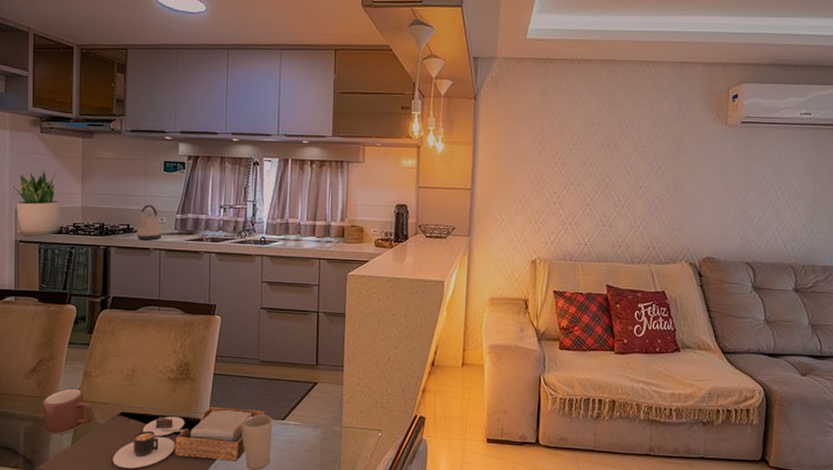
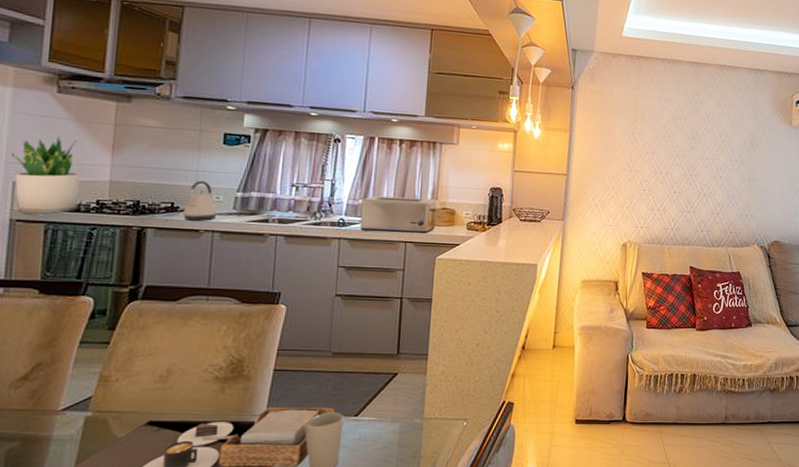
mug: present [42,388,93,435] -> none [35,397,109,455]
toaster: none [279,215,347,251] -> present [359,196,437,235]

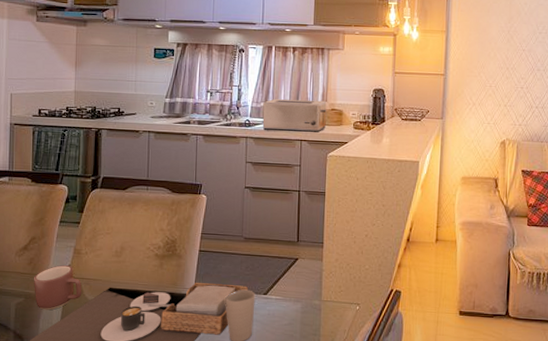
planter: present [12,136,80,215] -> none [9,56,54,120]
mug: none [35,397,109,455] -> present [33,265,82,310]
kettle: present [183,180,218,222] -> none [127,89,152,124]

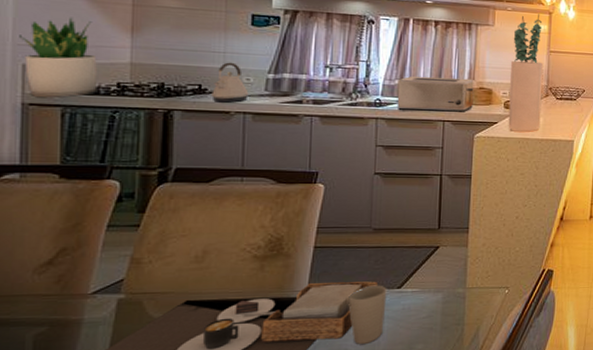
planter: none [9,56,54,120] -> present [19,17,97,98]
mug: present [33,265,82,310] -> none [63,279,144,338]
kettle: none [127,89,152,124] -> present [211,62,249,104]
vase: none [357,36,389,153] -> present [508,14,544,133]

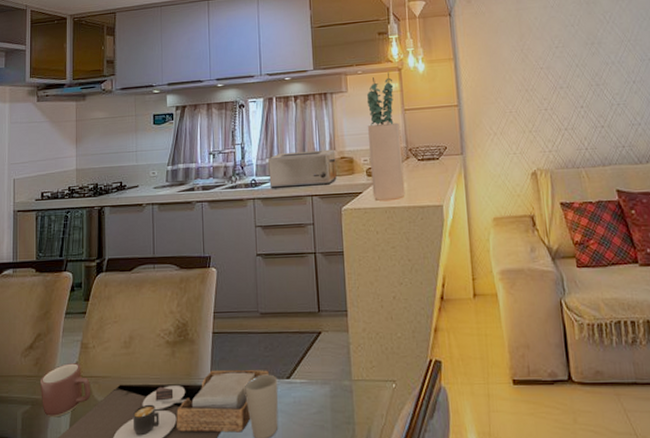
planter: present [19,17,97,98] -> none [12,137,56,205]
mug: none [63,279,144,338] -> present [39,363,91,418]
kettle: present [211,62,249,104] -> none [129,159,155,198]

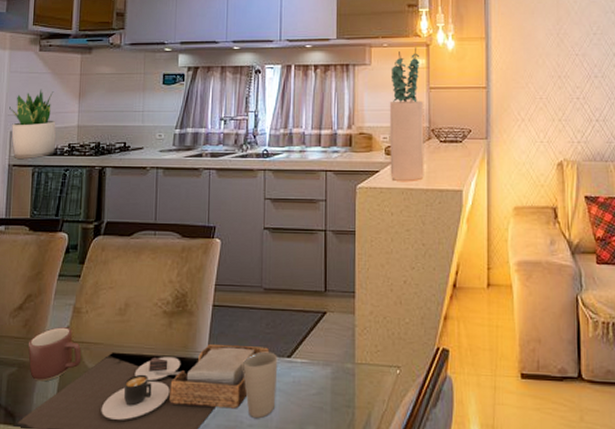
planter: none [12,137,56,205] -> present [9,89,56,160]
toaster: present [268,149,337,189] -> none [282,123,354,162]

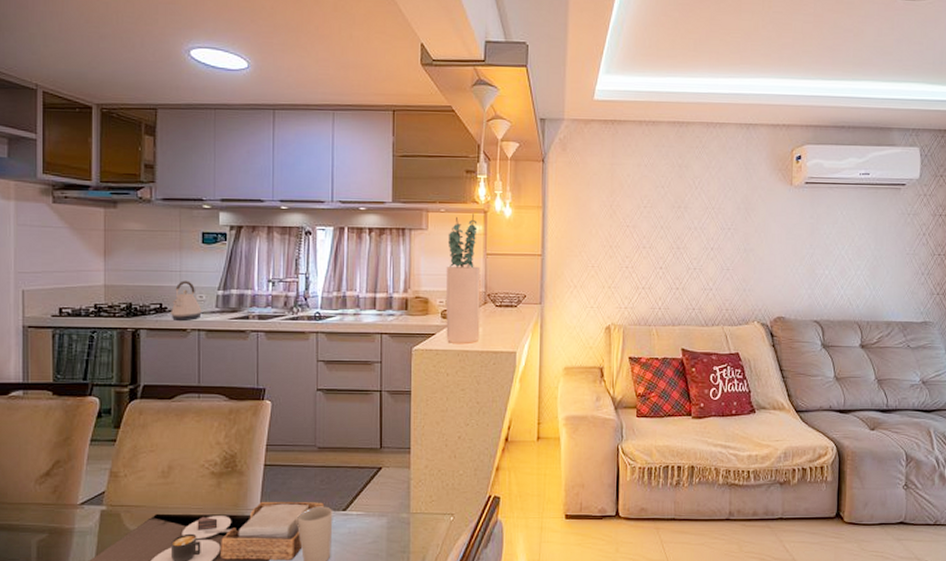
planter: present [9,89,56,160] -> none [19,244,78,321]
mug: present [28,327,82,382] -> none [59,492,122,546]
kettle: none [133,120,161,160] -> present [171,280,202,322]

